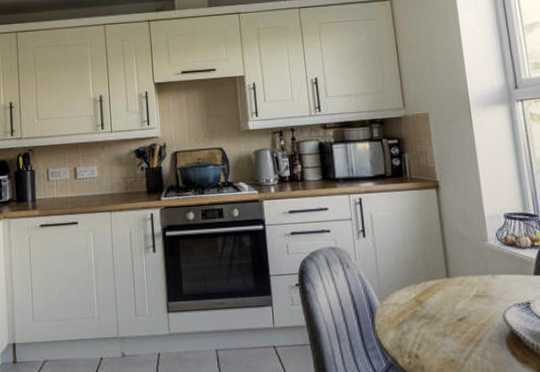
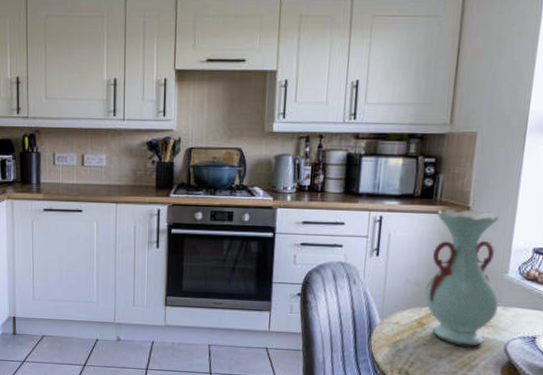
decorative vase: none [410,183,487,321] -> present [424,208,499,347]

